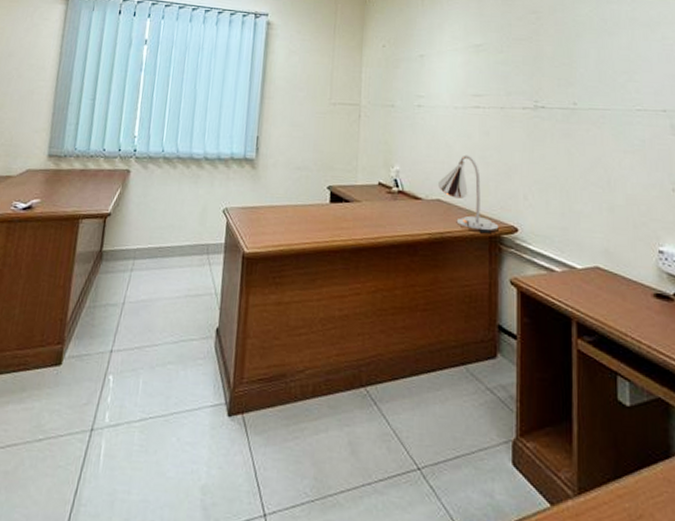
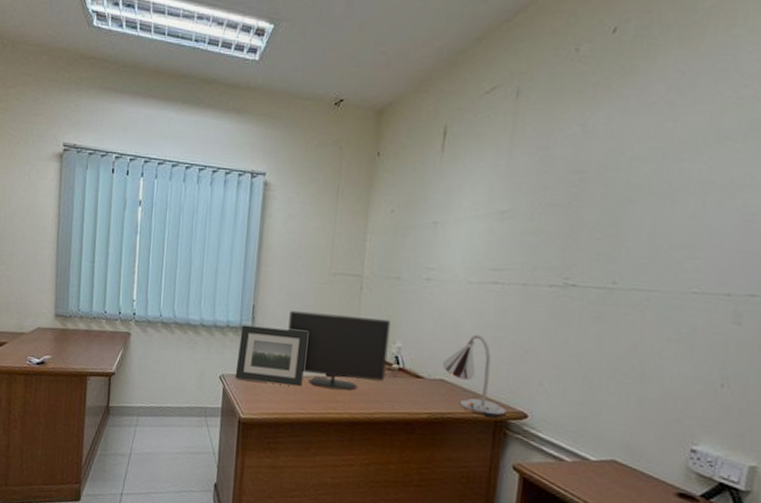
picture frame: none [239,156,311,216] -> present [235,325,308,387]
monitor: none [292,140,389,217] -> present [288,310,391,391]

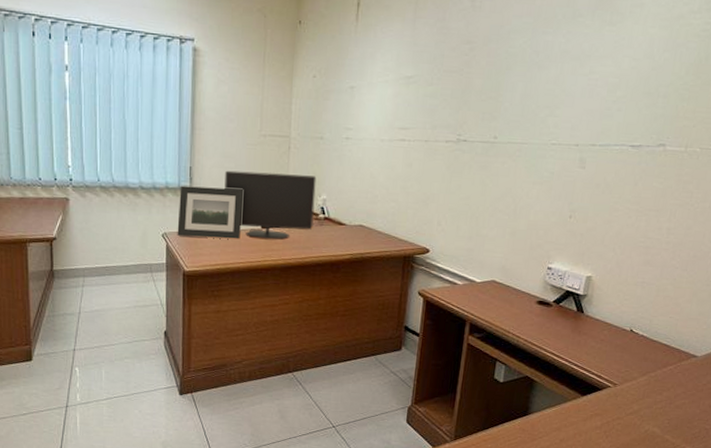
table lamp: present [443,334,507,417] -> none [361,185,413,254]

